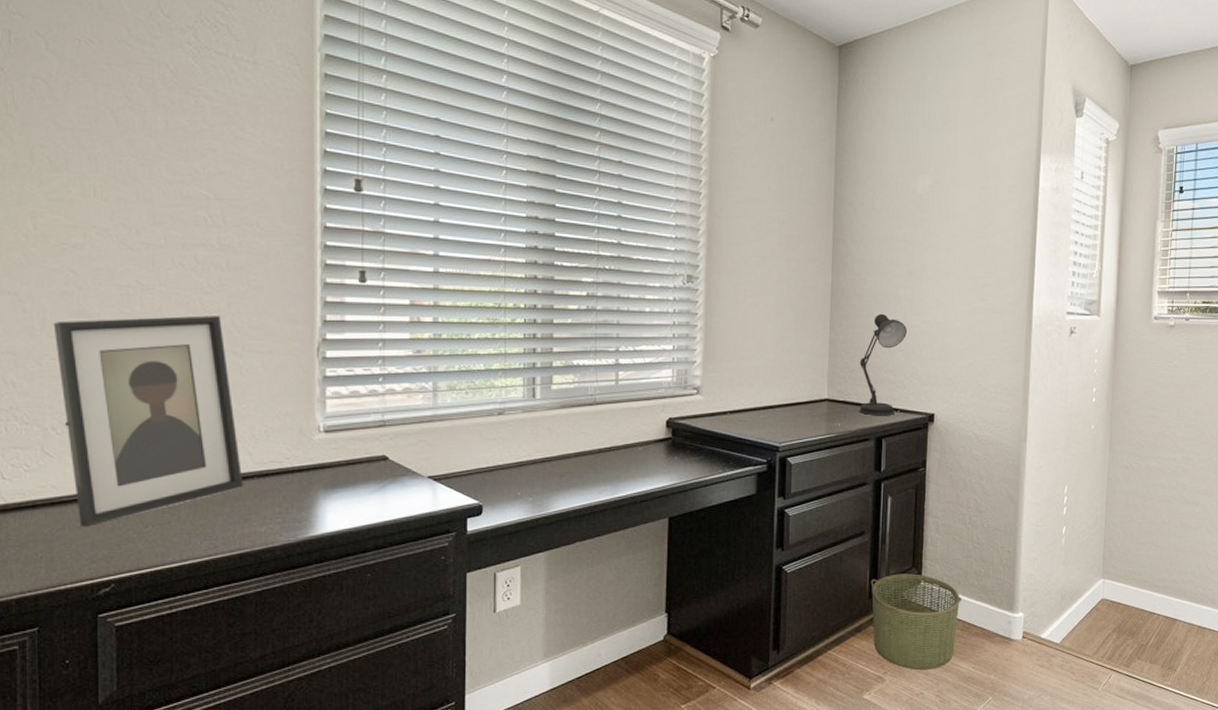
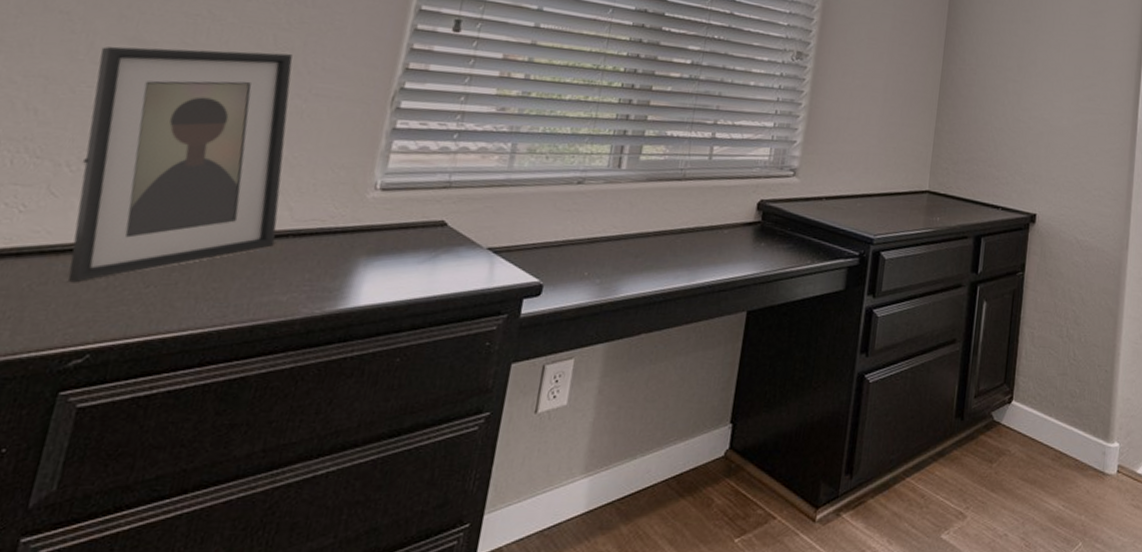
desk lamp: present [859,313,907,416] -> none [959,105,1014,213]
basket: present [871,573,963,670] -> none [956,390,1056,506]

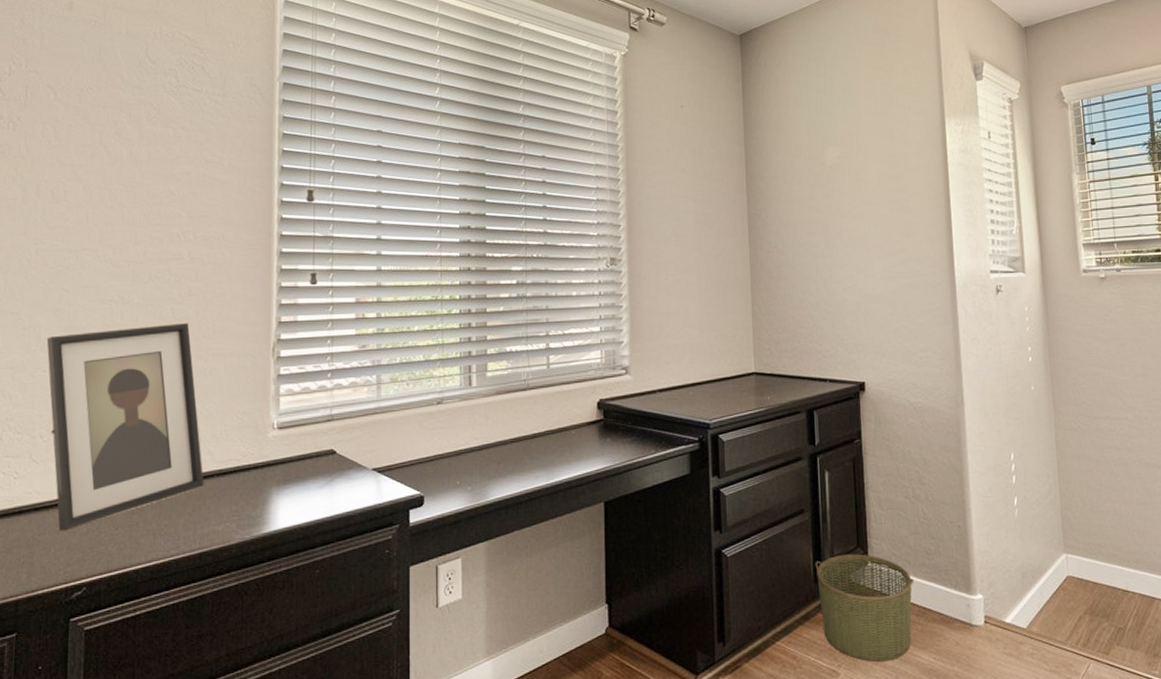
basket: none [956,390,1056,506] -> present [815,554,915,662]

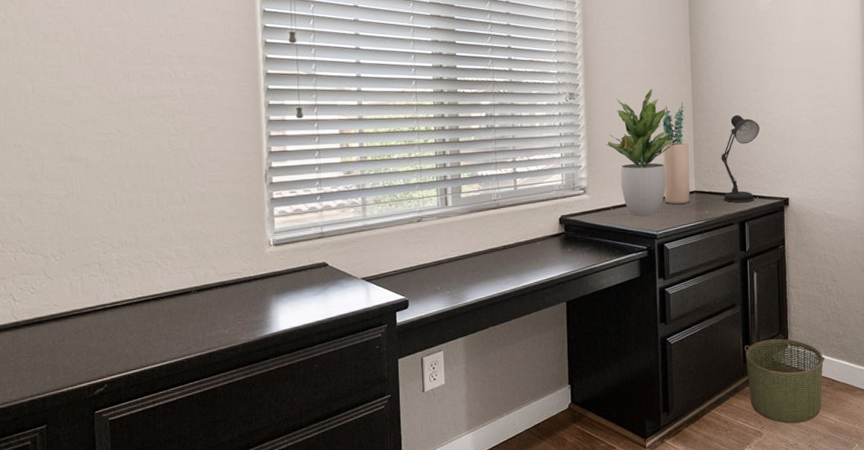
picture frame: present [46,323,204,531] -> none [50,153,209,338]
potted plant: none [652,254,741,401] -> present [606,89,684,216]
vase: none [716,269,749,389] -> present [662,102,690,205]
desk lamp: none [784,283,829,388] -> present [721,114,760,203]

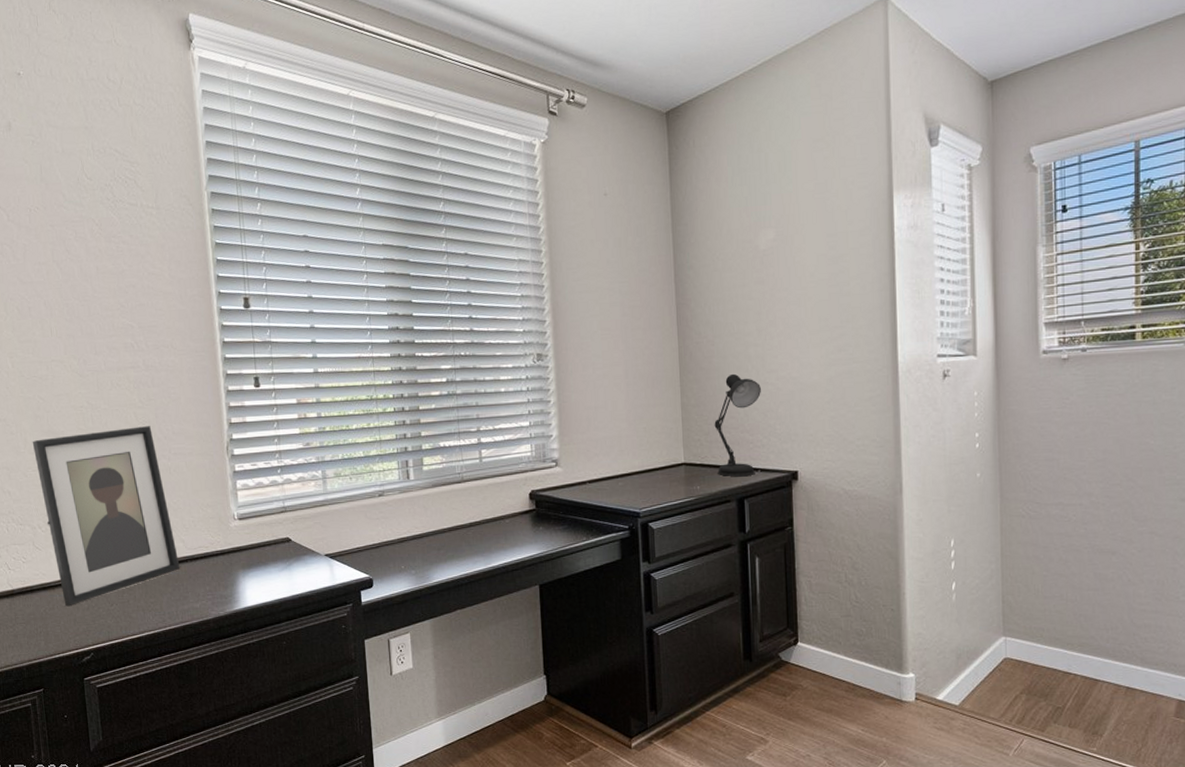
picture frame: none [50,153,209,338] -> present [32,426,180,607]
potted plant: present [606,89,684,216] -> none [580,346,669,491]
vase: present [662,102,690,205] -> none [644,361,678,479]
basket: present [744,338,826,424] -> none [744,634,845,731]

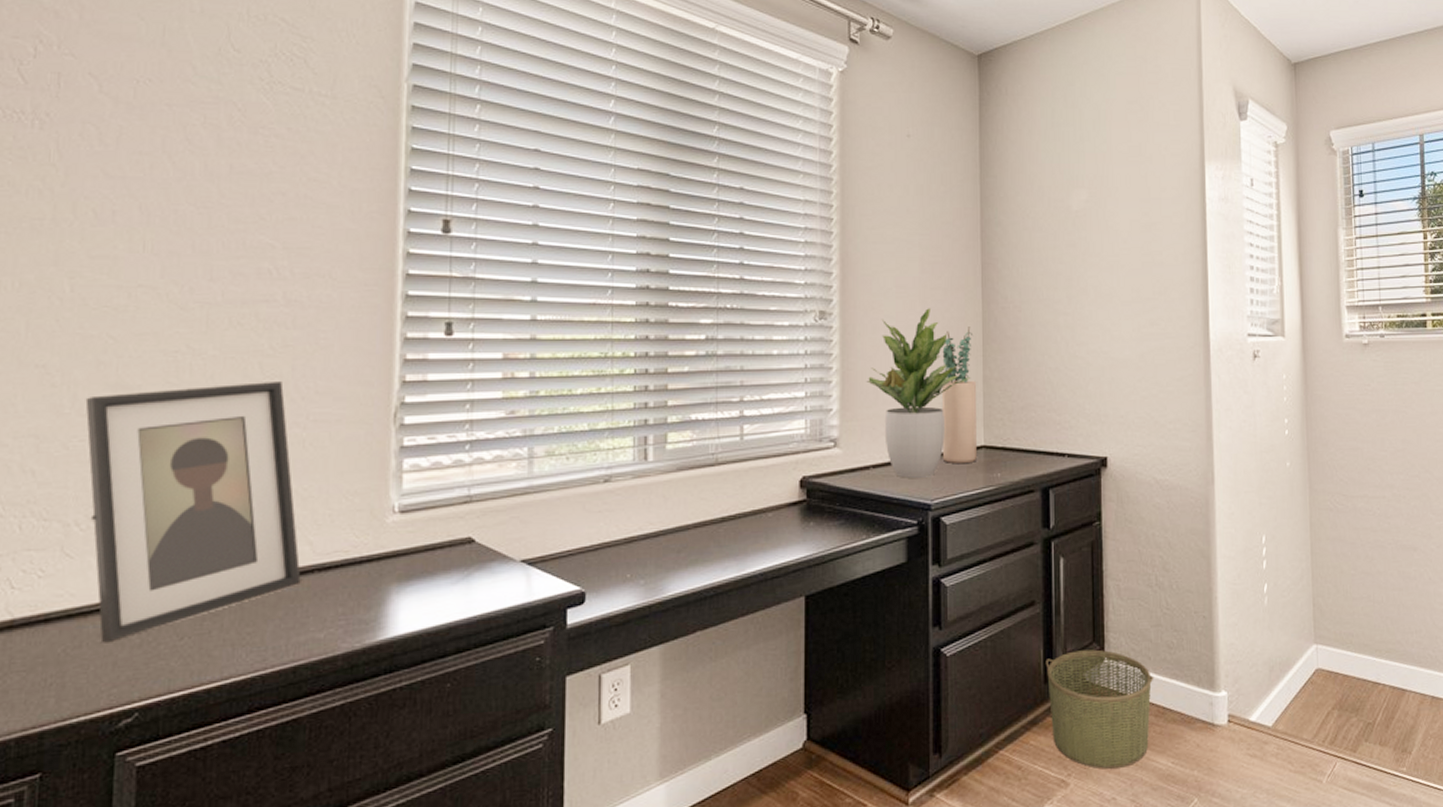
potted plant: none [580,346,669,491] -> present [866,308,970,478]
vase: none [644,361,678,479] -> present [941,326,978,465]
desk lamp: present [714,373,761,477] -> none [1019,344,1070,463]
basket: none [744,634,845,731] -> present [1045,649,1154,769]

